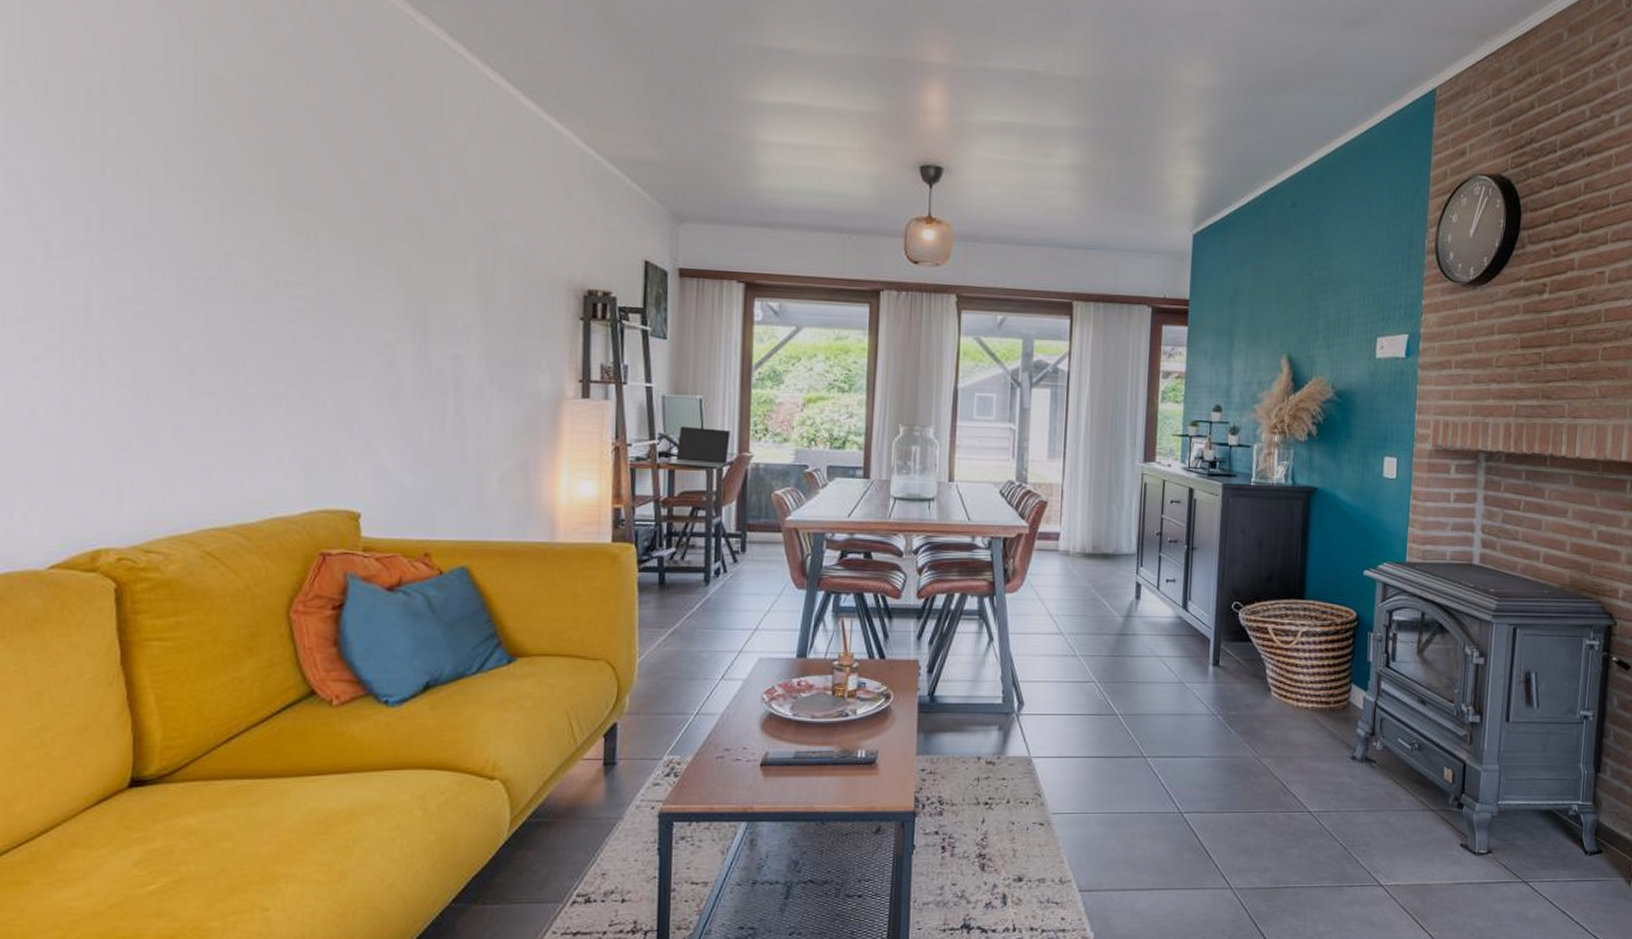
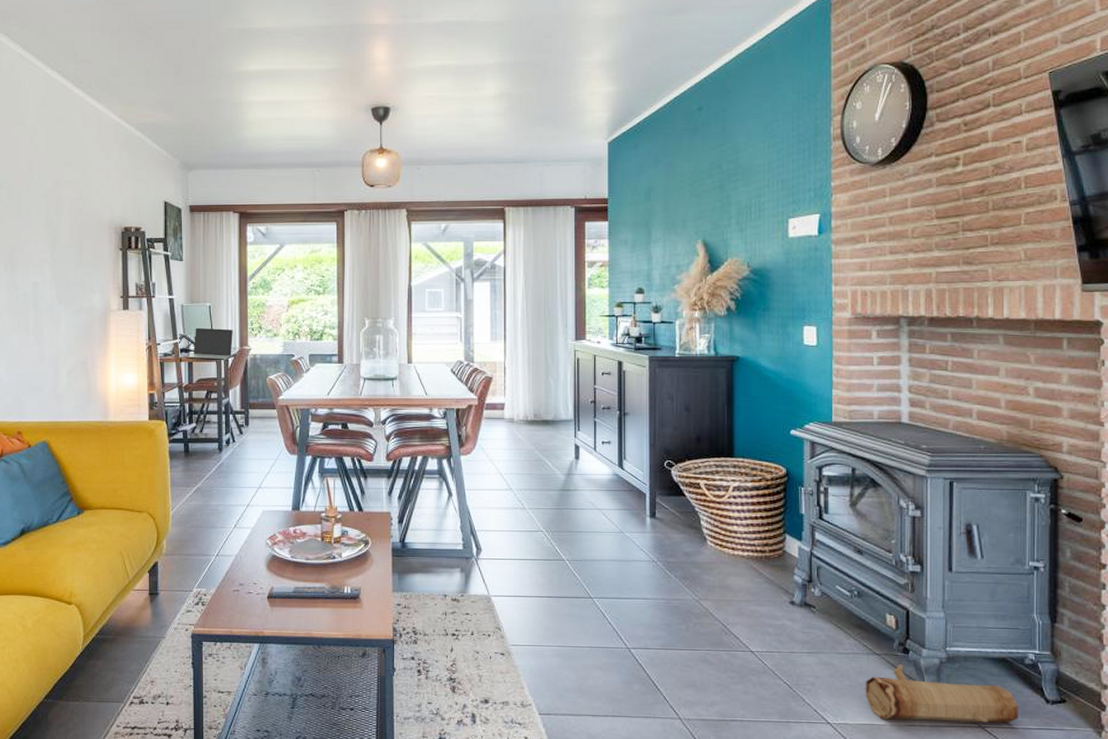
decorative log: none [1418,821,1560,879] -> present [865,665,1018,723]

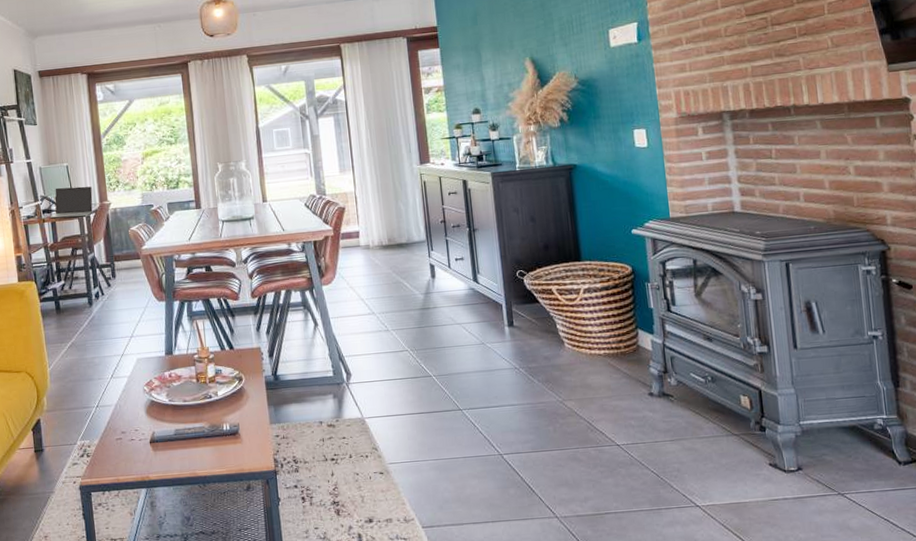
decorative log: present [865,665,1018,723] -> none [727,443,874,497]

